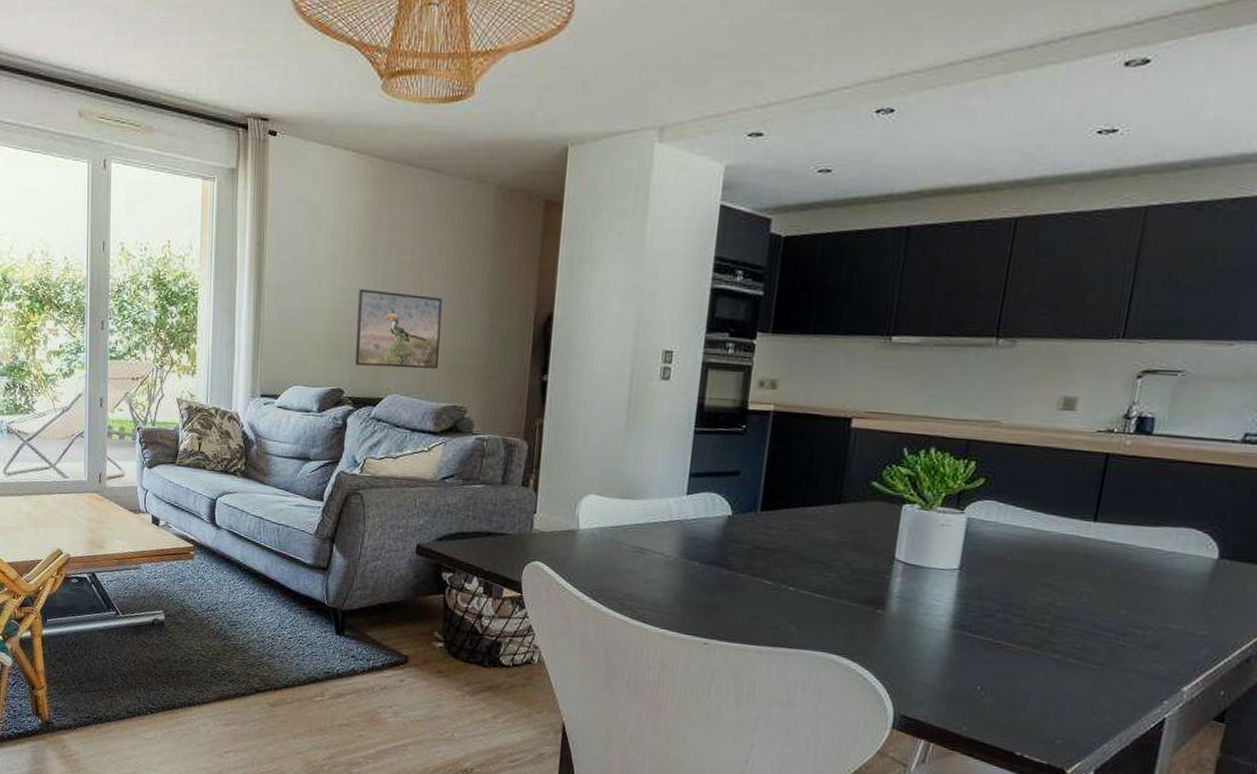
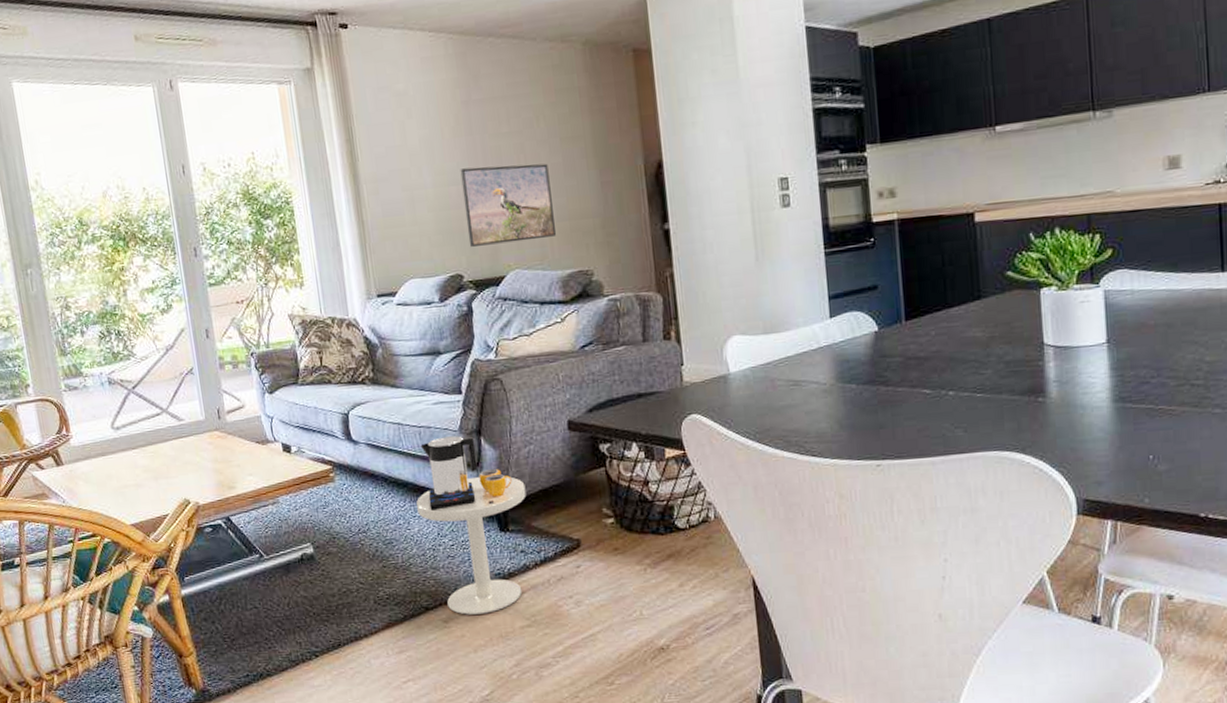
side table: none [264,537,367,706] -> present [416,436,527,615]

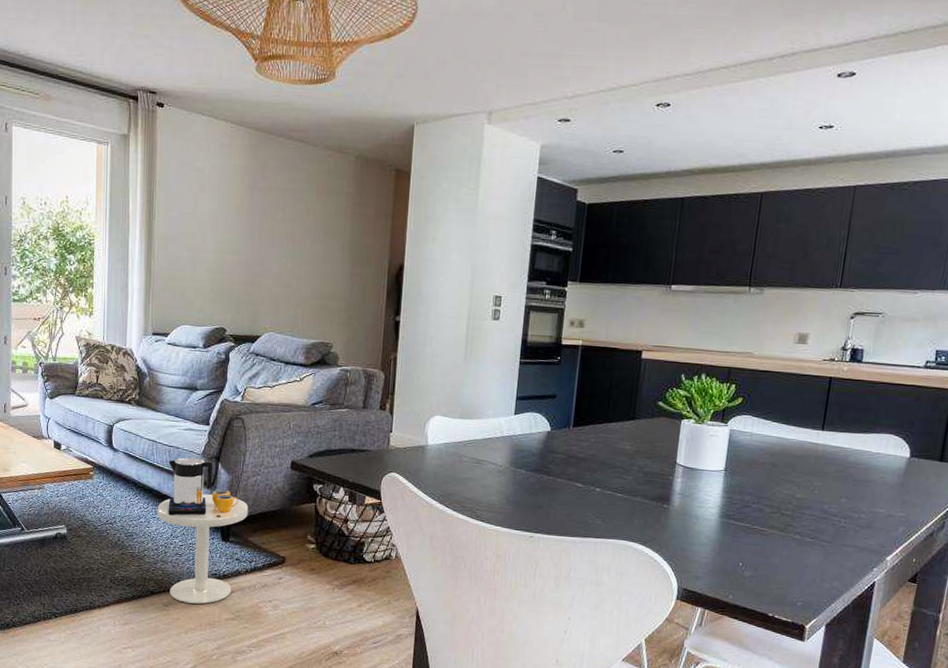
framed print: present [460,163,556,247] -> none [235,242,310,311]

